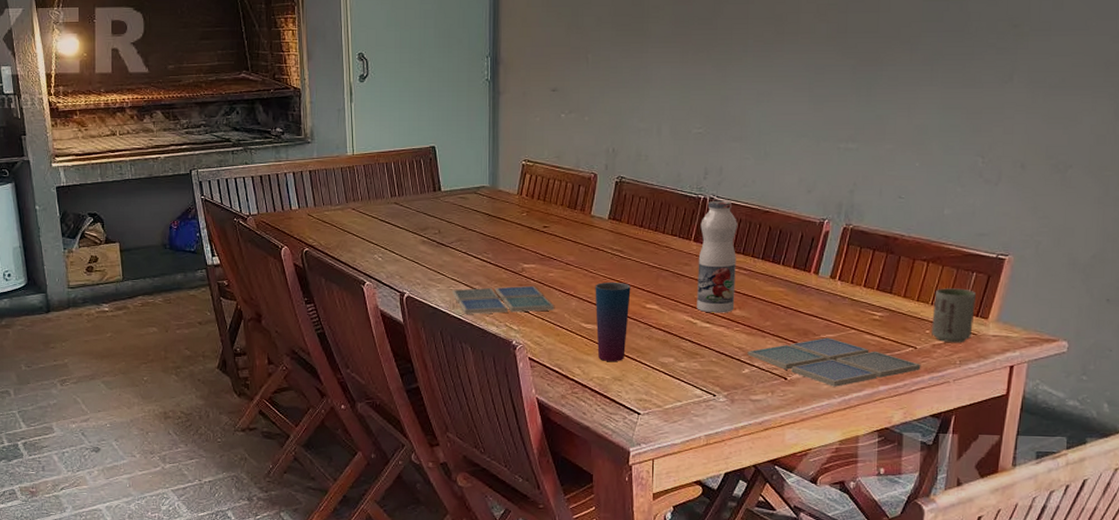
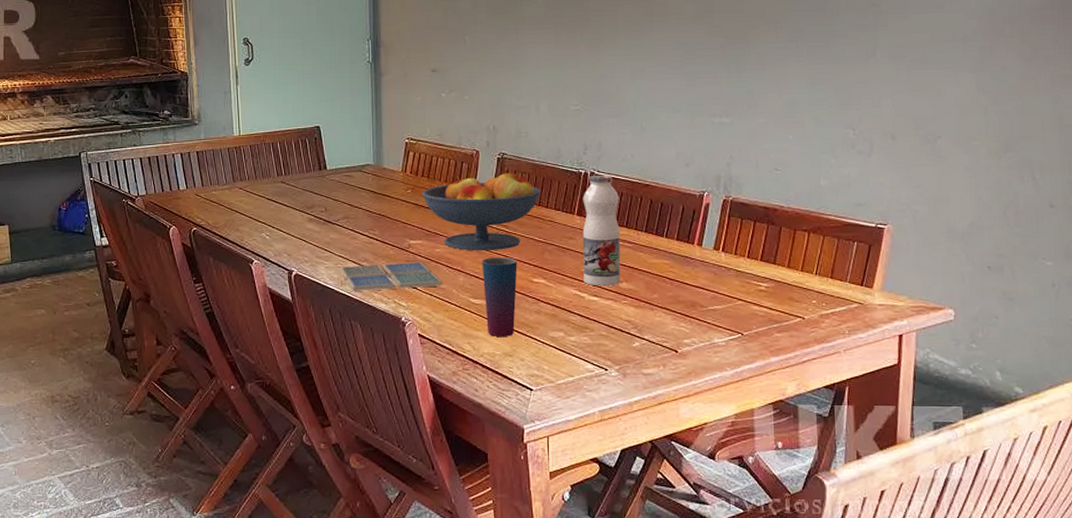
fruit bowl: none [537,197,659,276] -> present [422,173,542,251]
drink coaster: present [747,337,921,387] -> none [636,309,811,359]
cup: present [932,288,976,343] -> none [817,258,859,313]

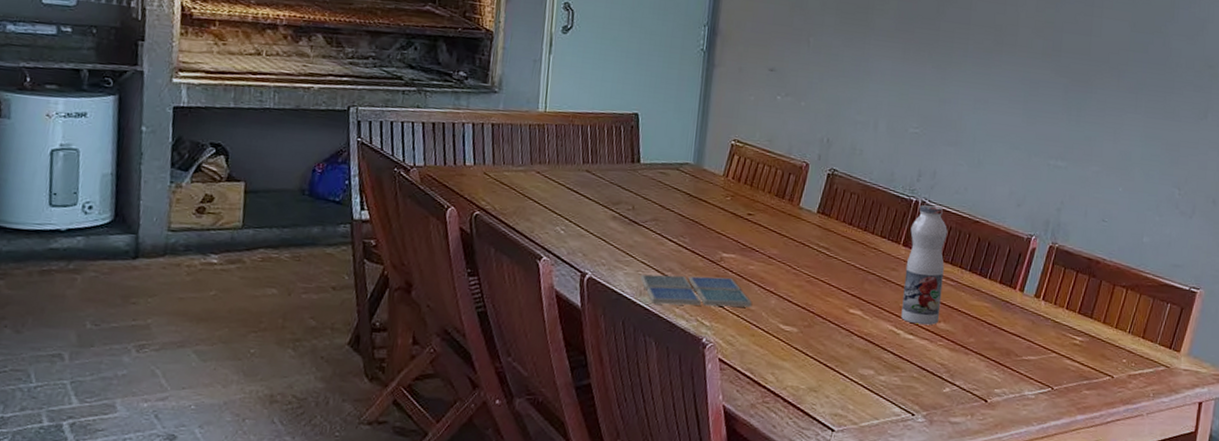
fruit bowl: present [422,173,542,251] -> none [742,188,869,274]
cup: present [482,257,518,336] -> none [794,281,835,370]

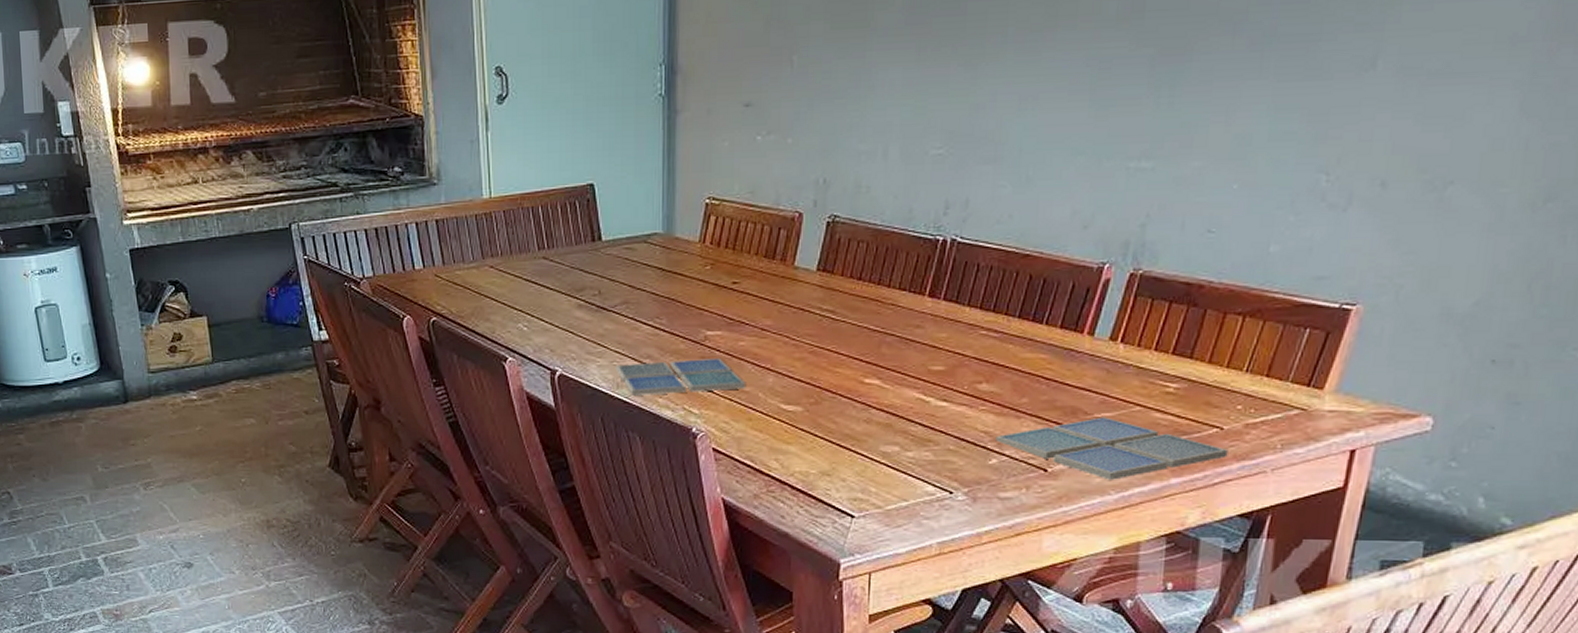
beverage bottle: present [901,204,947,326] -> none [930,242,987,389]
drink coaster: none [949,359,1117,413] -> present [995,417,1229,480]

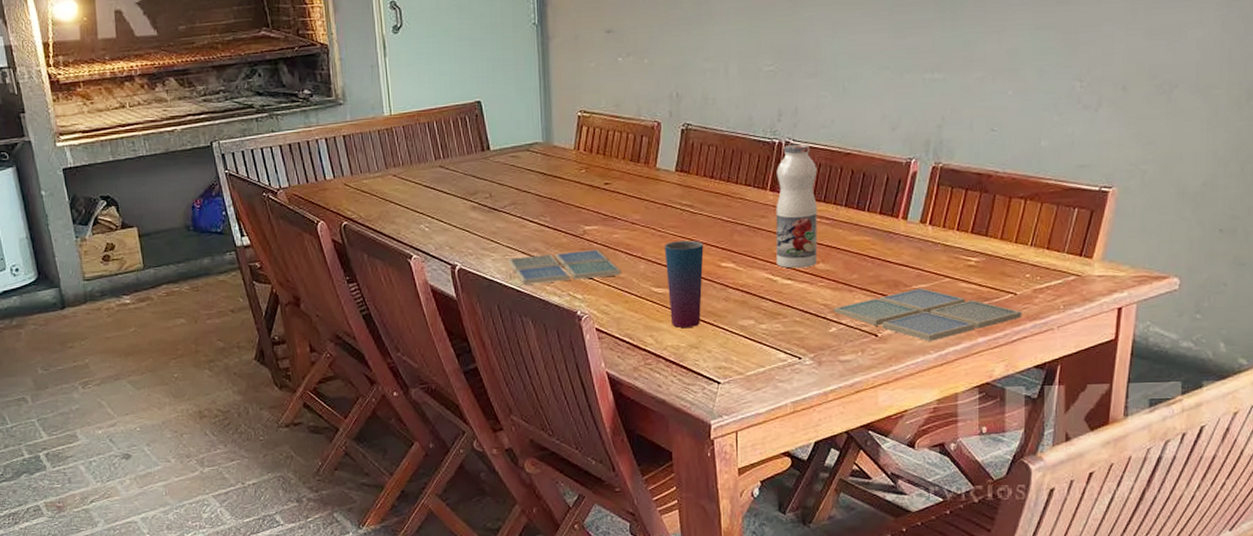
cup: none [798,352,845,451] -> present [664,240,704,328]
beverage bottle: none [930,242,987,389] -> present [776,143,818,269]

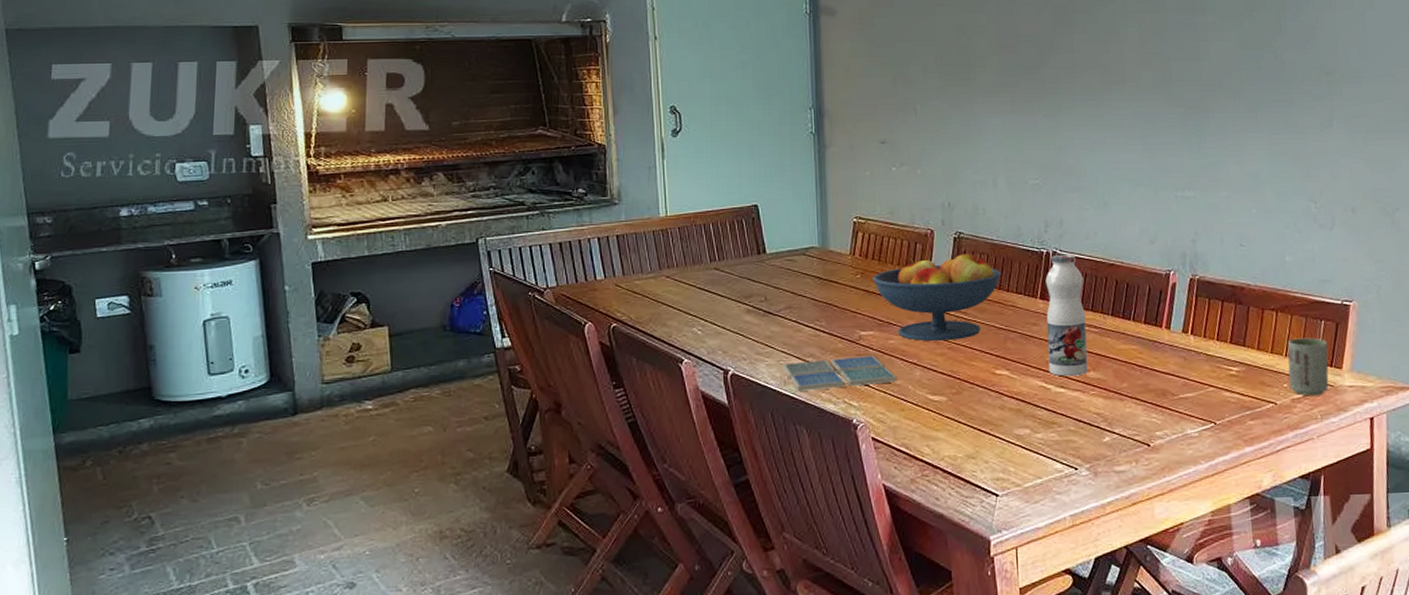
fruit bowl: none [597,145,731,235] -> present [873,254,1002,342]
cup: present [664,240,704,328] -> none [939,347,979,437]
drink coaster: present [833,288,1022,341] -> none [1106,397,1284,451]
cup: none [1032,226,1078,287] -> present [1287,337,1329,397]

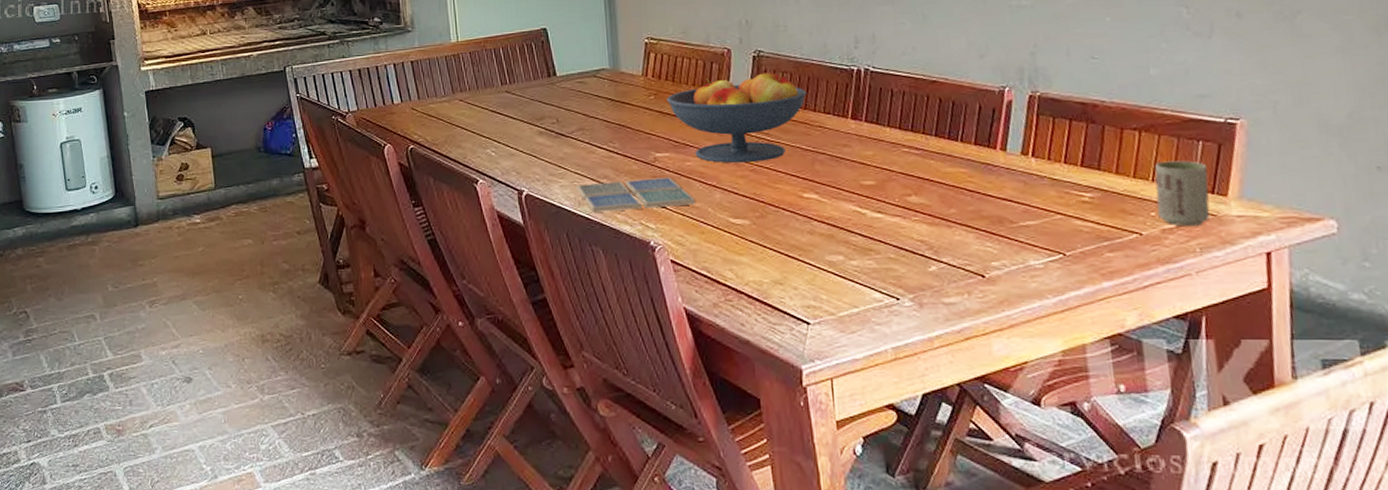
beverage bottle: present [1045,254,1088,377] -> none [857,71,909,201]

